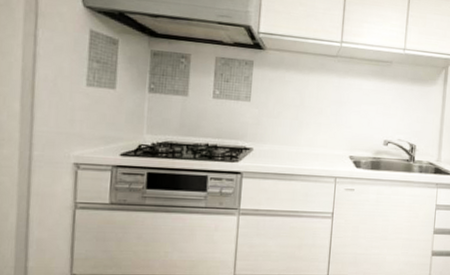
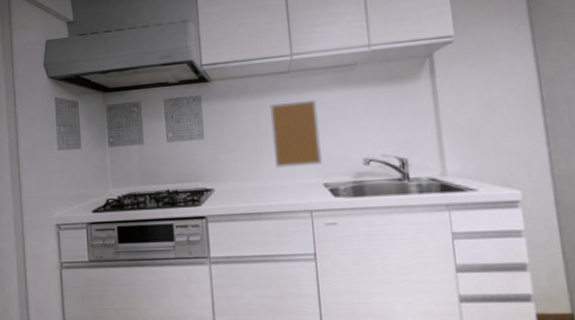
wall art: none [311,82,355,140] -> present [270,99,323,168]

